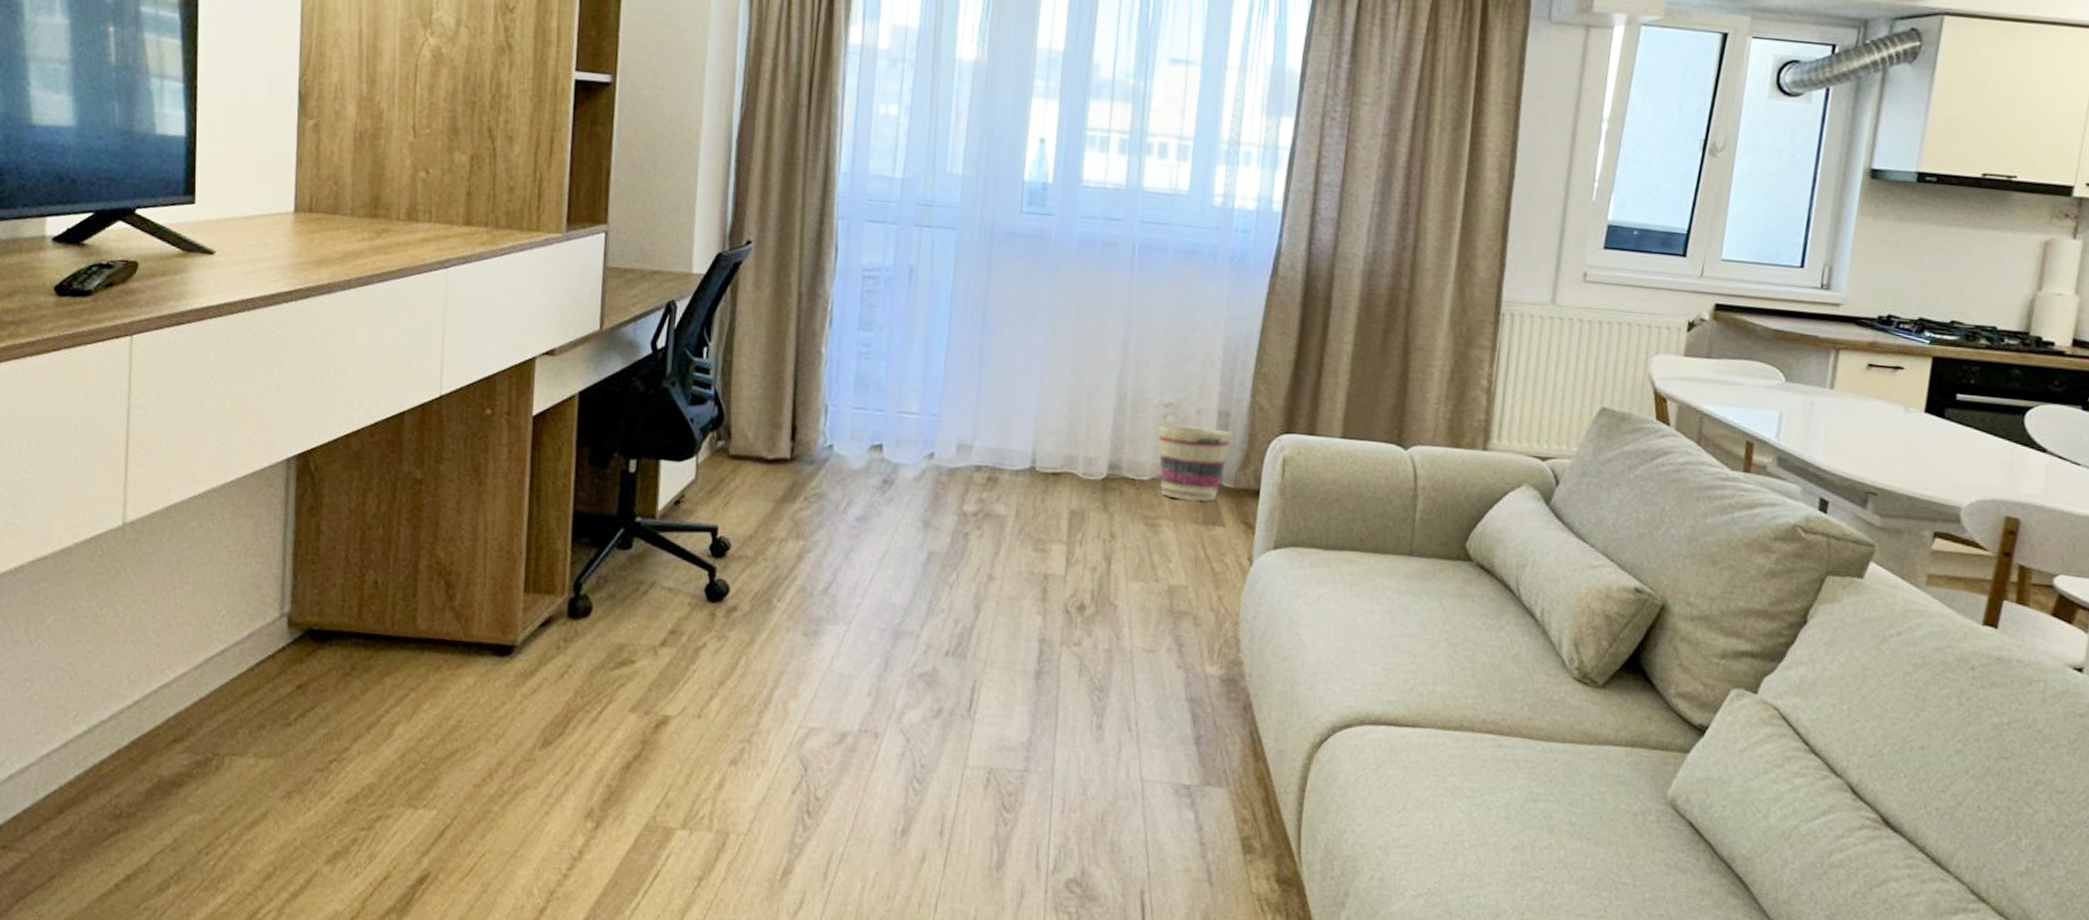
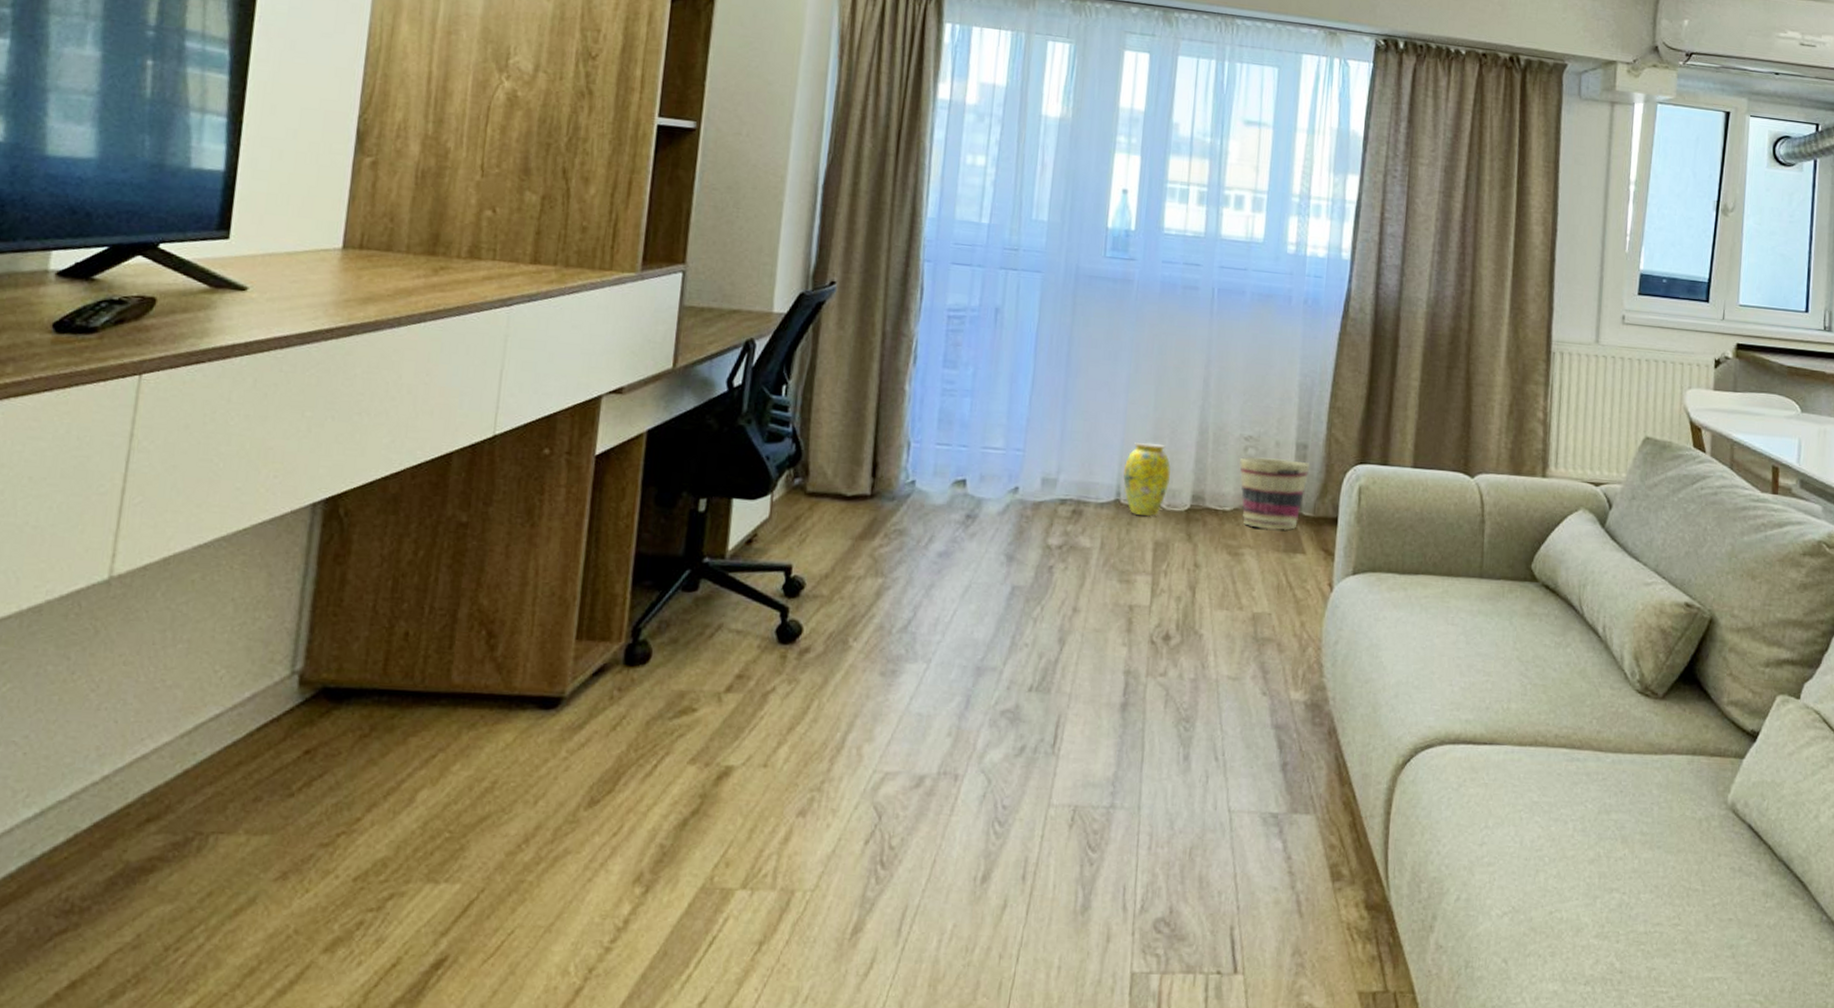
vase: none [1038,408,1087,485] -> present [1122,442,1171,517]

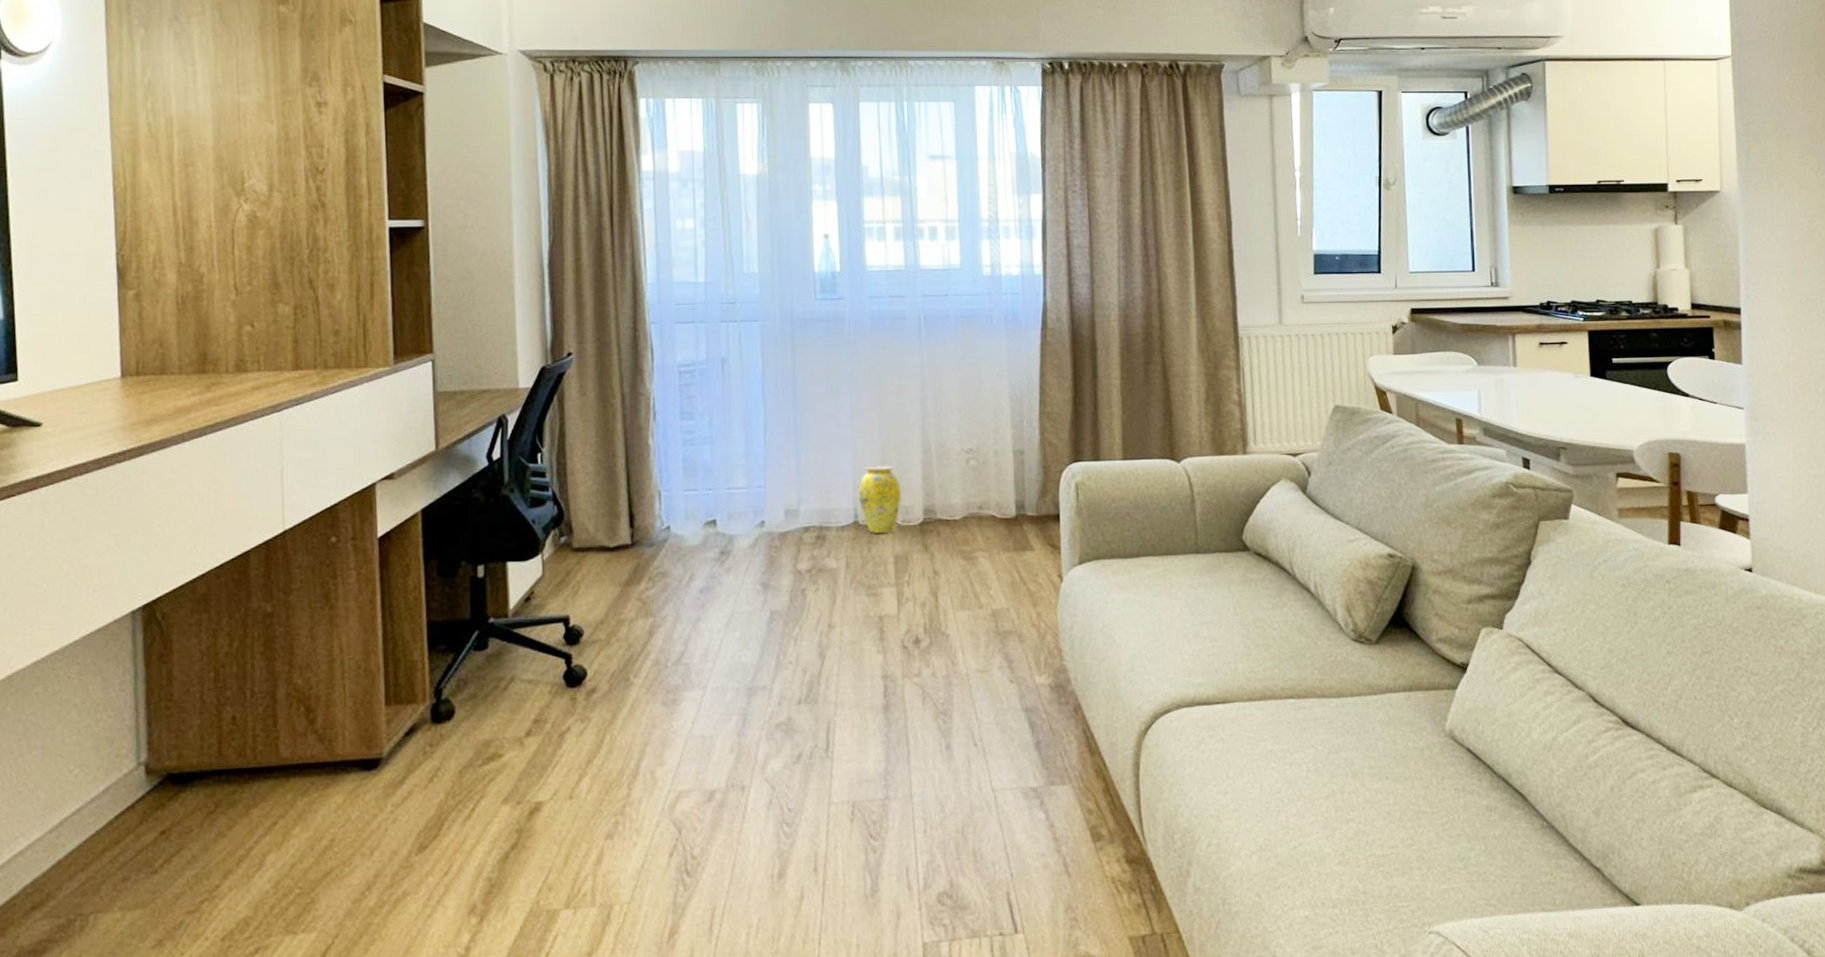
basket: present [1240,457,1311,530] -> none [963,466,1029,532]

